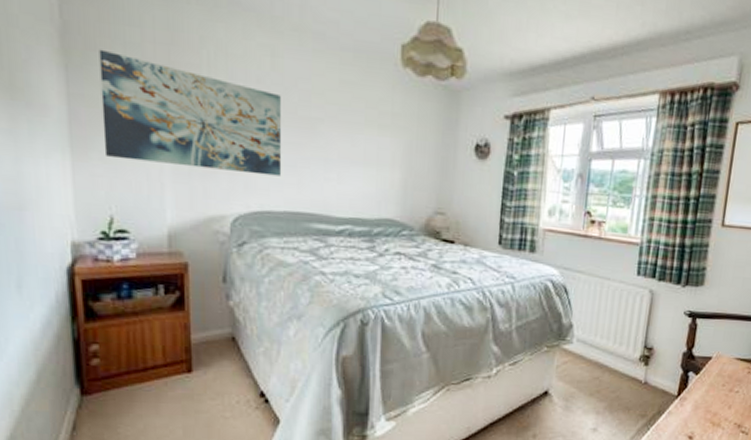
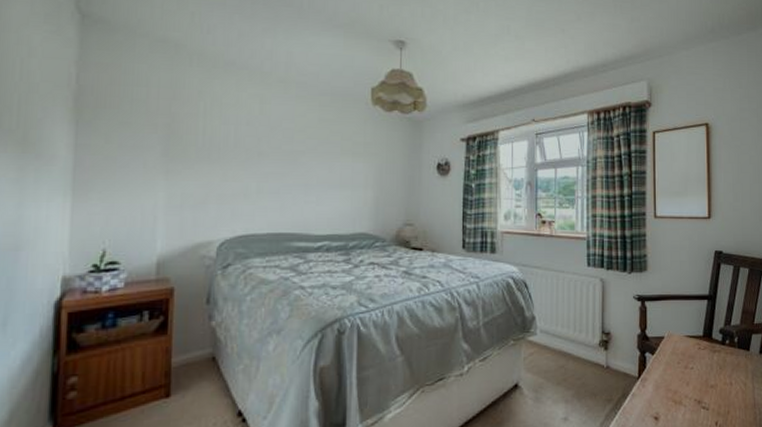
wall art: present [99,49,282,176] -> none [103,106,267,203]

